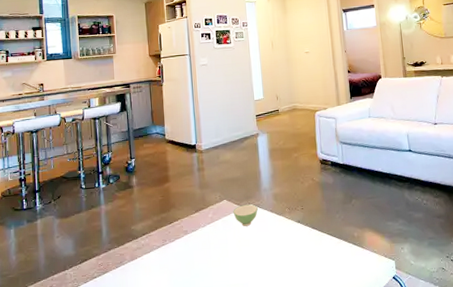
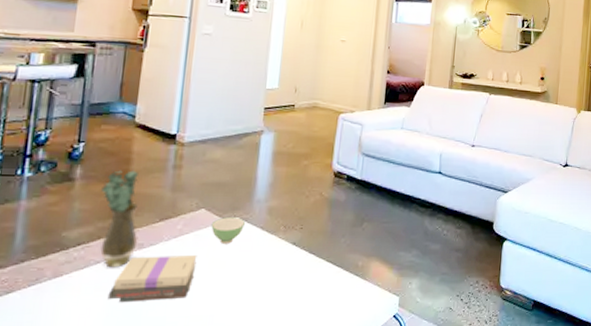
vase: none [152,173,183,251] -> present [100,168,138,268]
books: none [169,237,228,277] -> present [107,255,197,303]

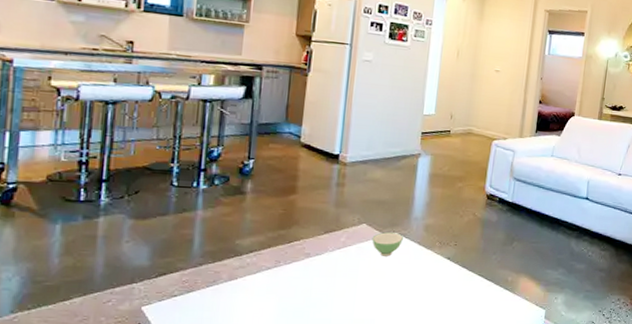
vase: present [100,168,138,268] -> none [270,184,305,274]
books: present [107,255,197,303] -> none [278,264,359,305]

